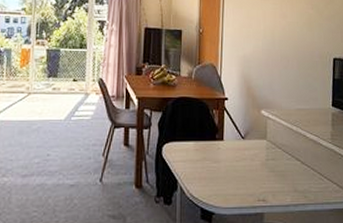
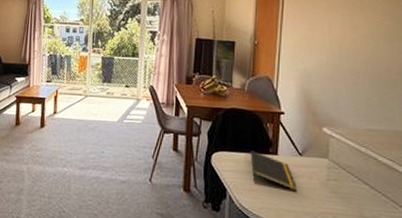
notepad: none [199,138,242,174] -> present [250,150,298,191]

